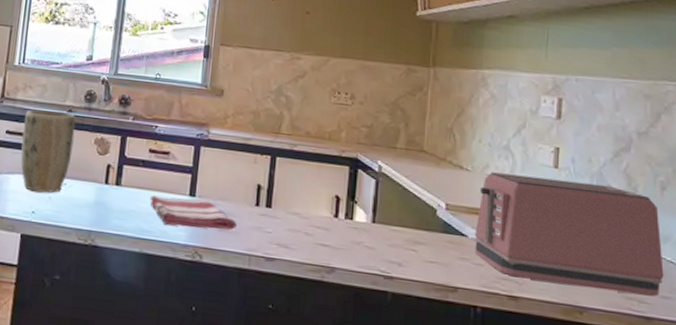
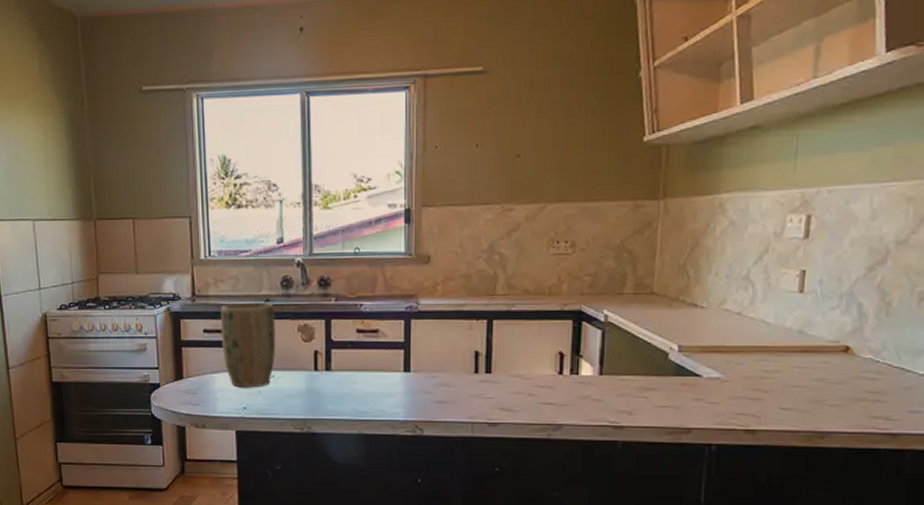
dish towel: present [150,195,237,230] -> none [363,374,456,405]
toaster: present [475,172,664,297] -> none [710,304,915,412]

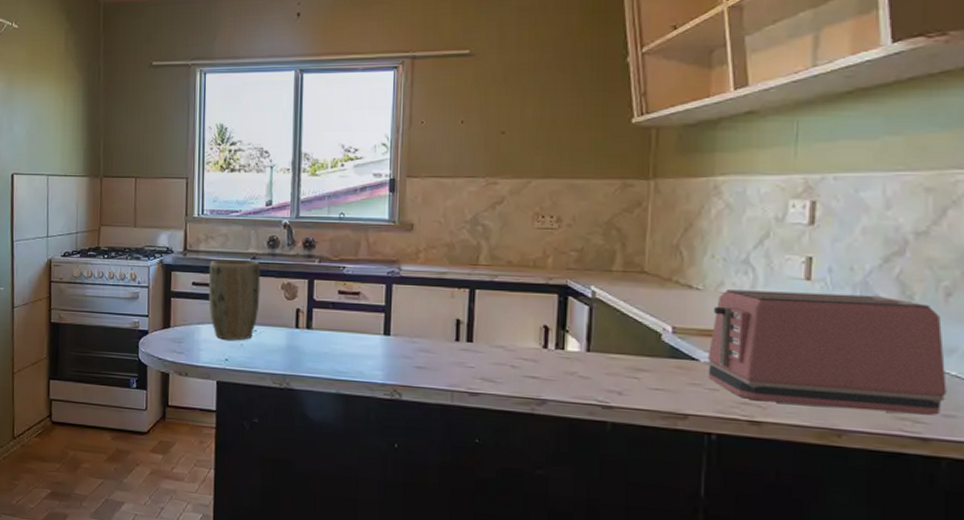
toaster: none [710,304,915,412] -> present [708,289,947,416]

